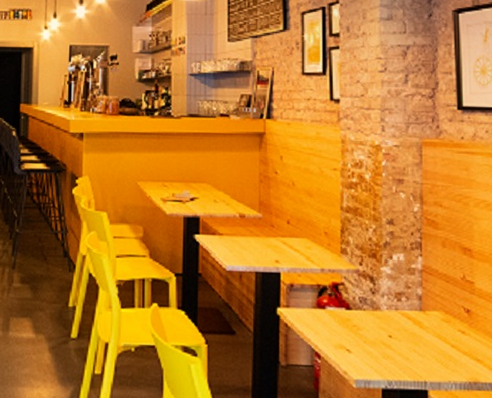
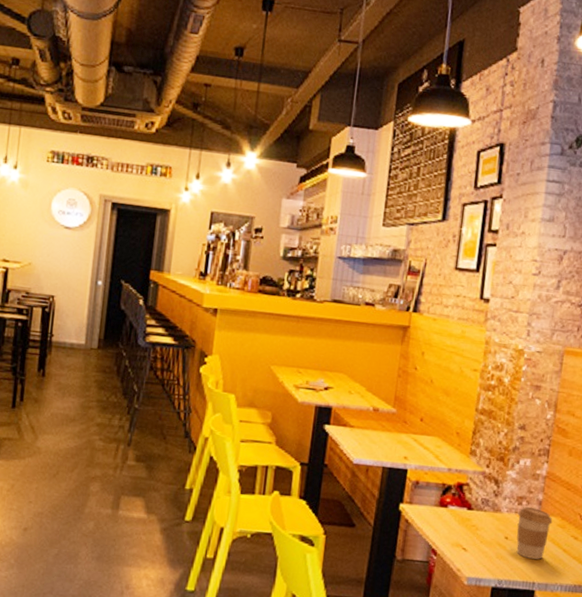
coffee cup: none [398,302,436,357] -> present [516,506,553,560]

